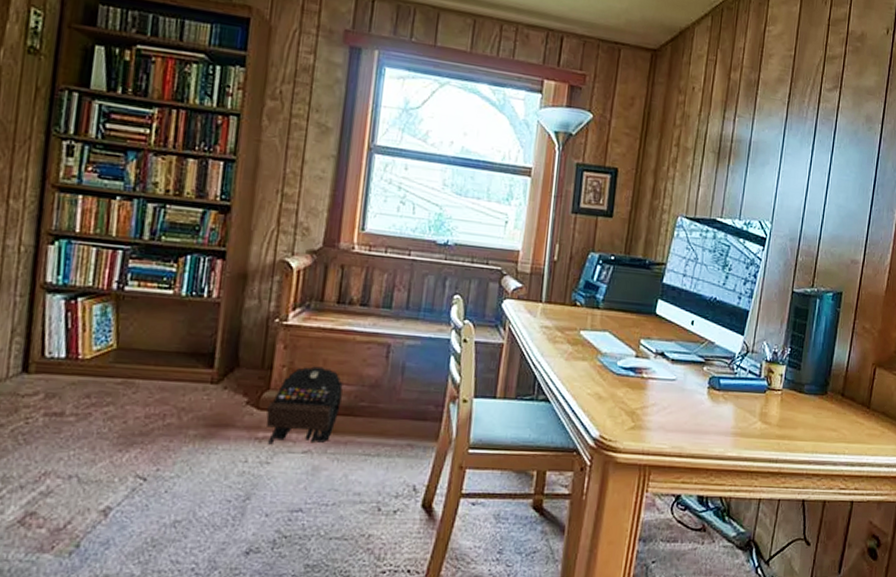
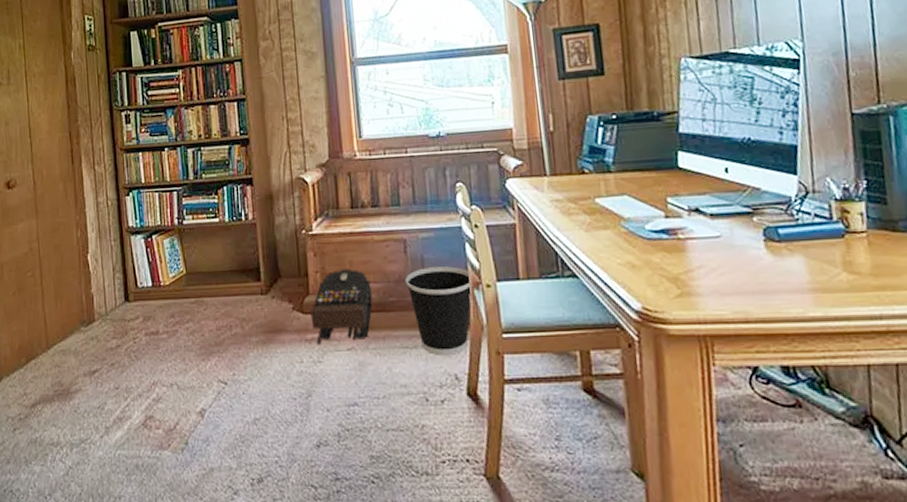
wastebasket: none [380,375,449,466] -> present [405,266,473,355]

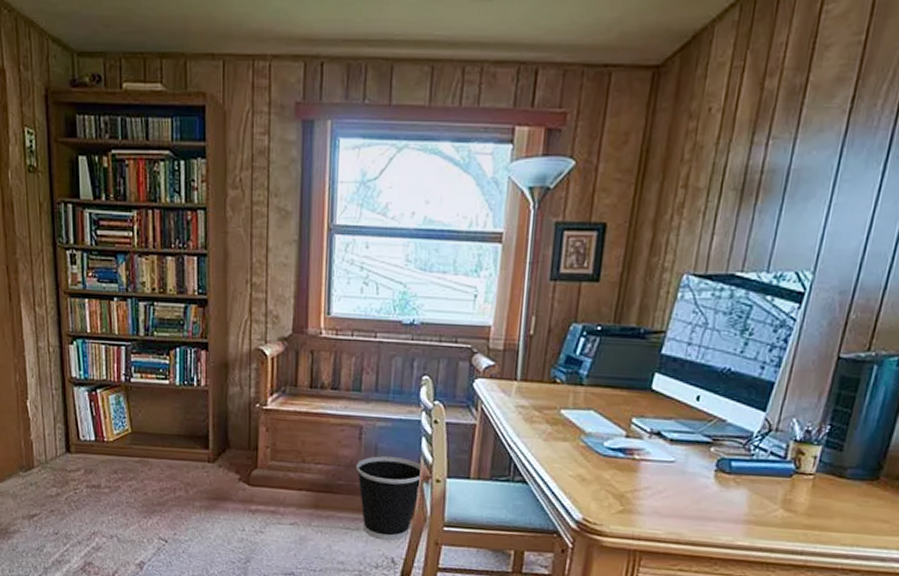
backpack: present [310,268,373,345] -> none [257,447,321,517]

